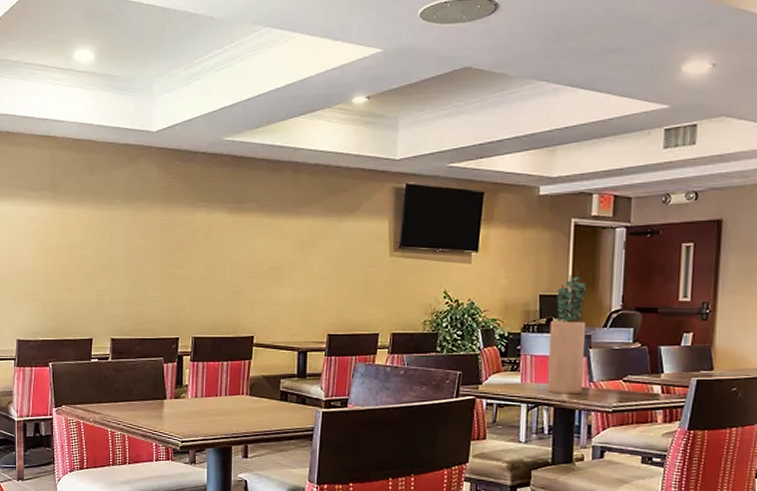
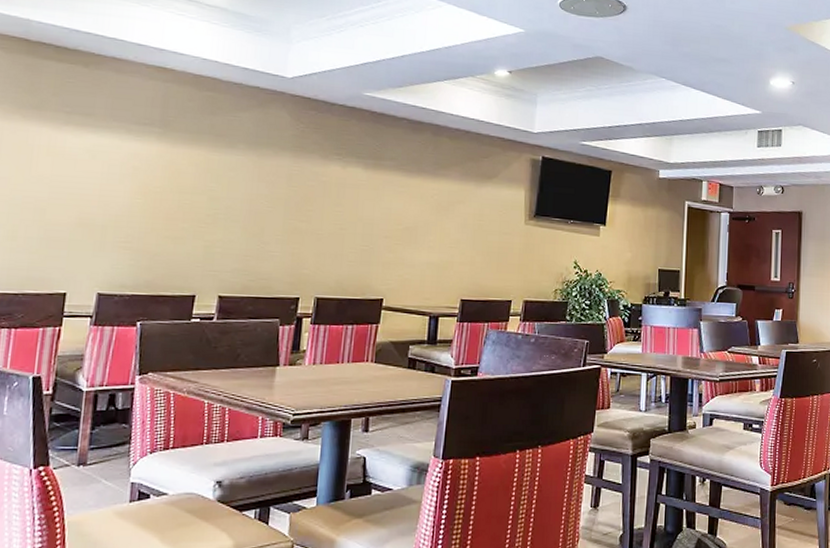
vase: present [547,271,587,395] -> none [664,249,698,364]

